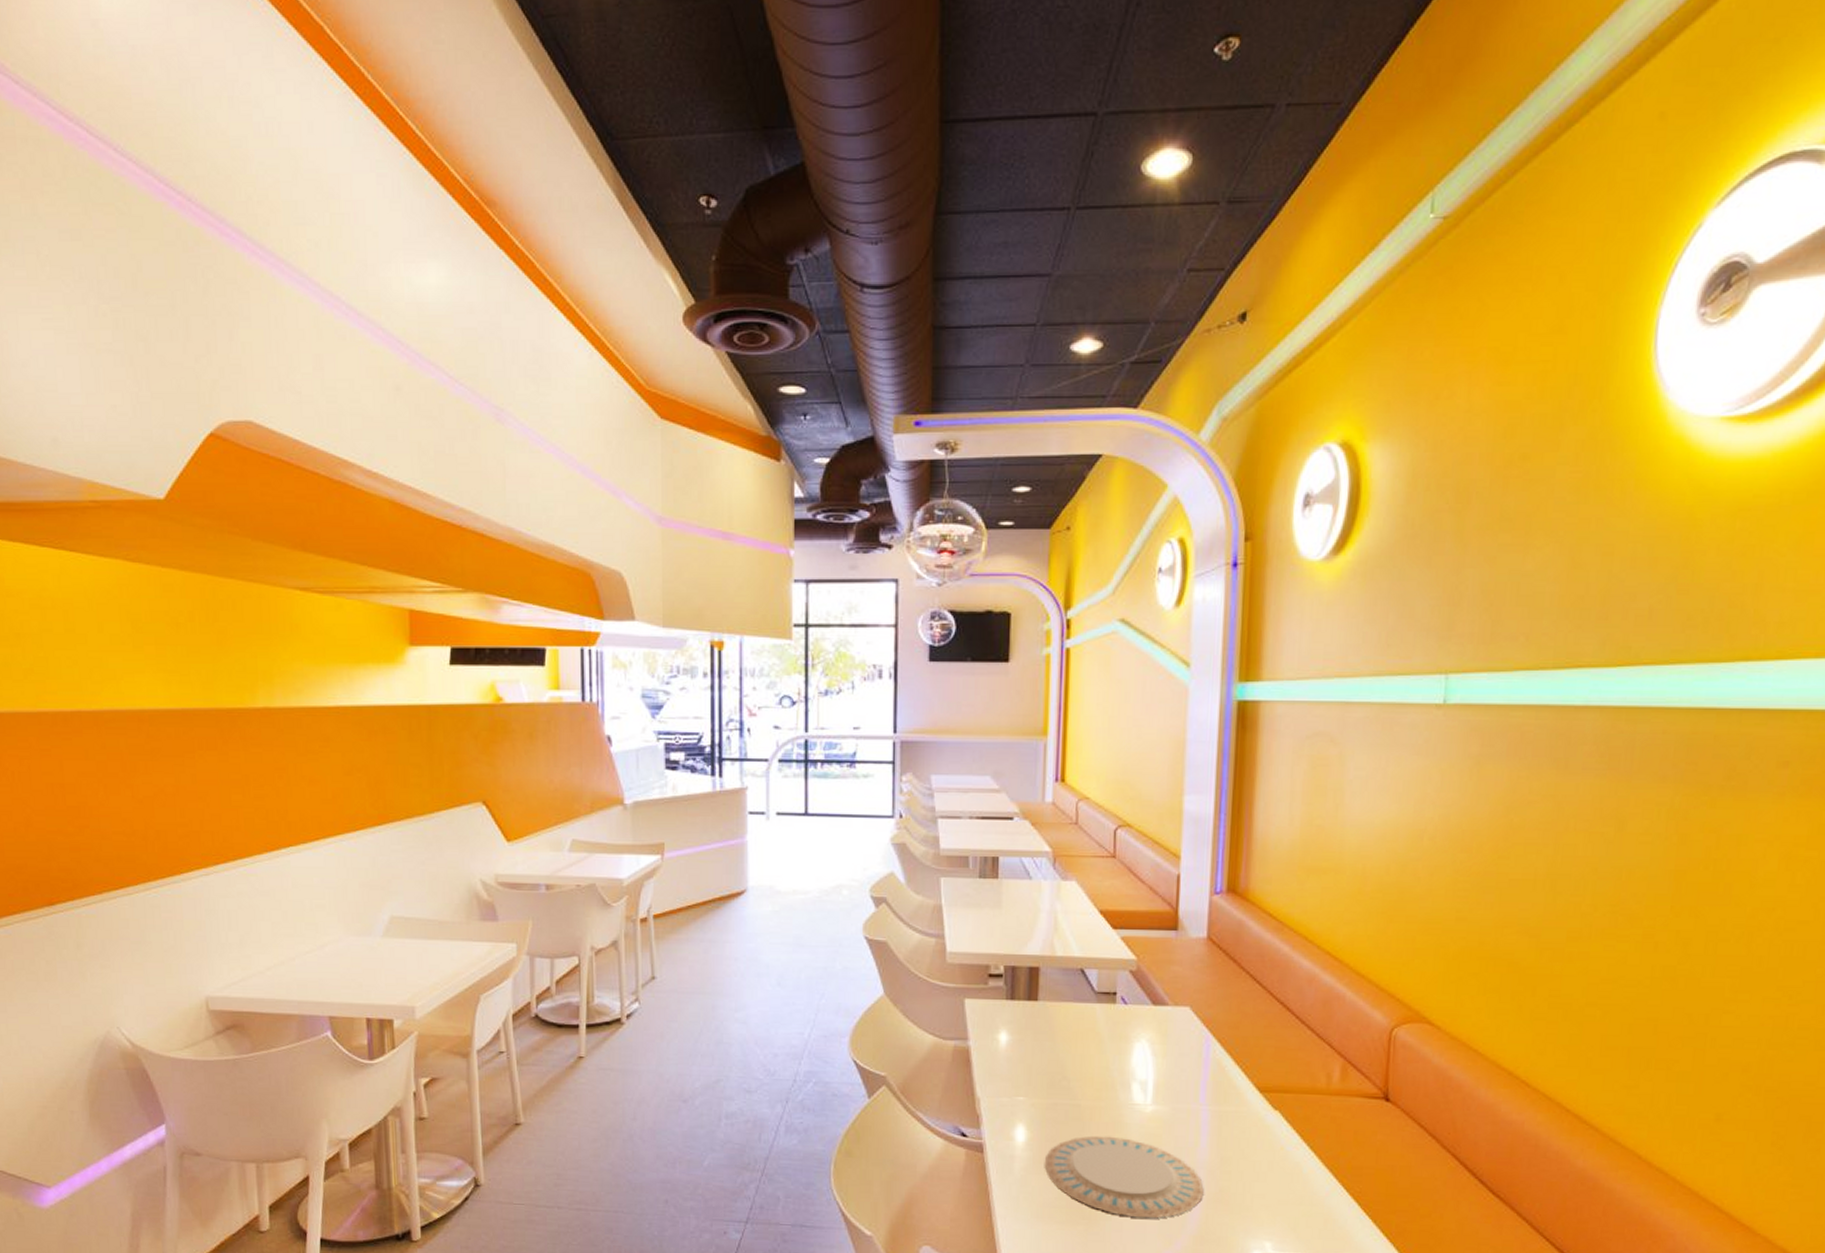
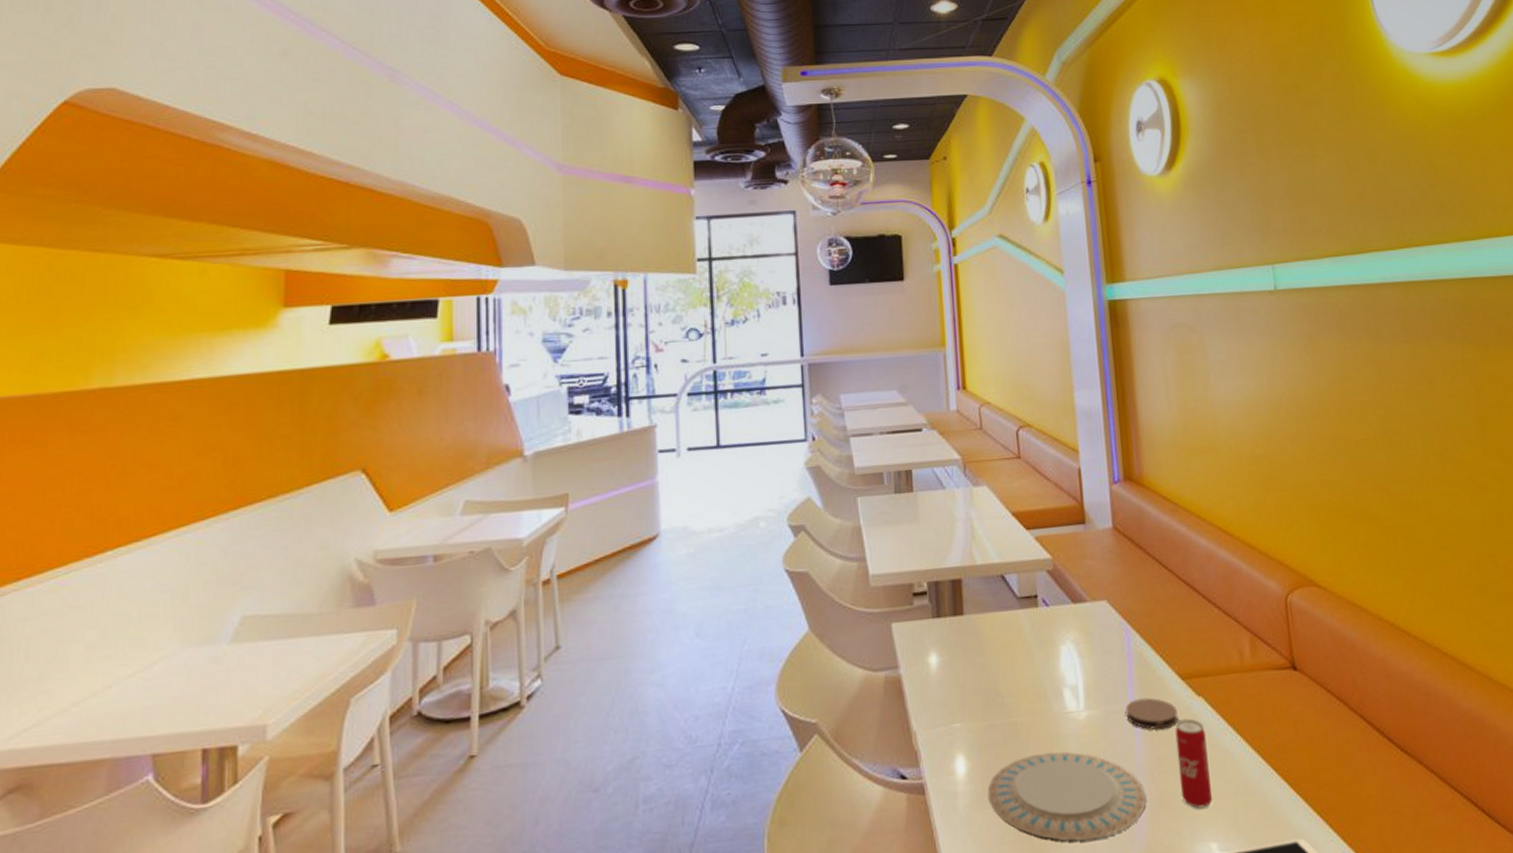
coaster: none [1194,1103,1249,1134] -> present [1125,697,1178,730]
beverage can: none [1241,1128,1276,1210] -> present [1175,718,1213,809]

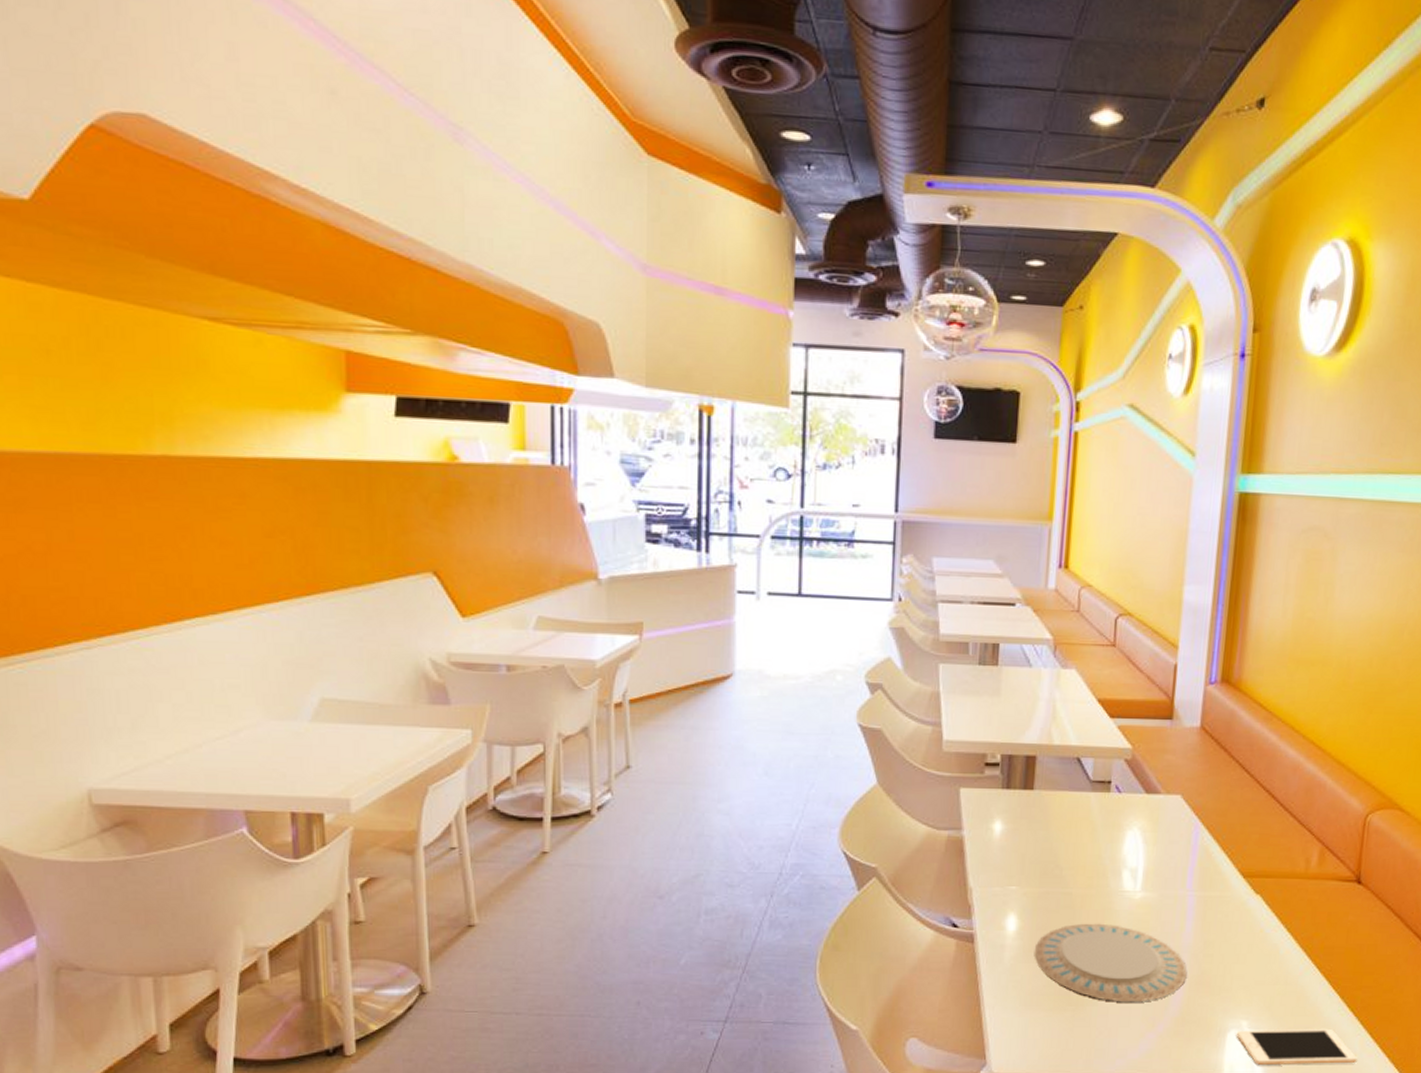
coaster: present [1125,697,1178,730] -> none [1181,889,1233,919]
beverage can: present [1175,718,1213,809] -> none [1221,912,1257,991]

